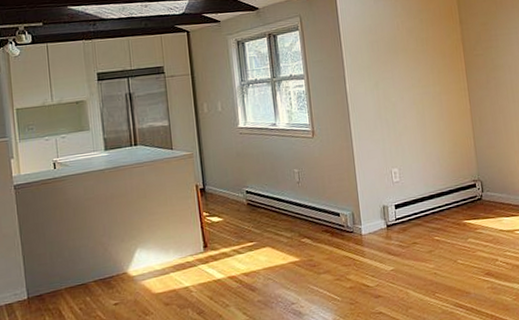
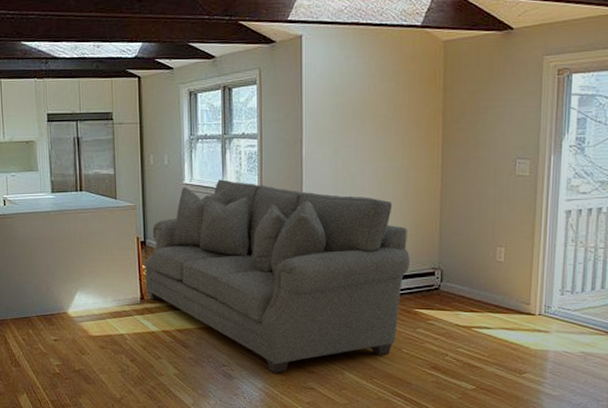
sofa: none [205,119,454,303] -> present [145,179,410,373]

